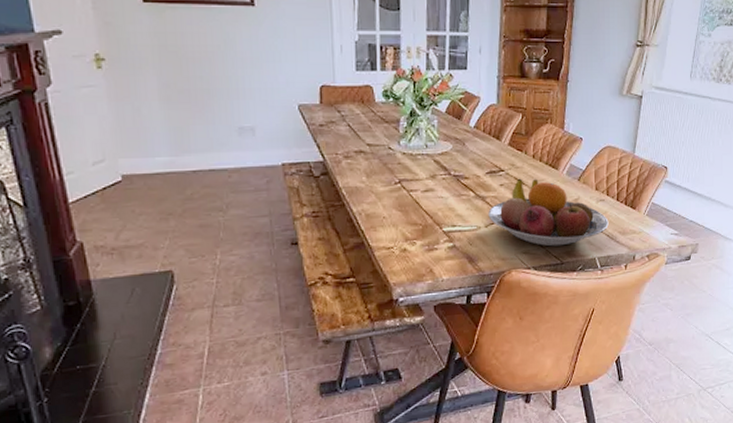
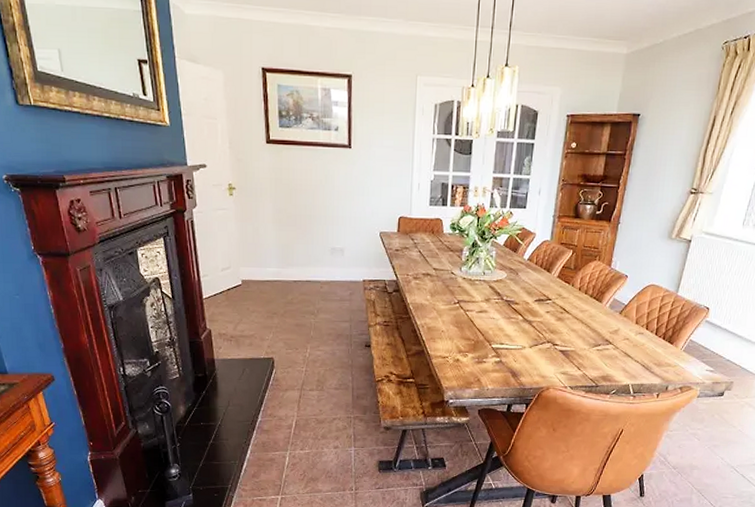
fruit bowl: present [488,178,609,247] -> none [533,307,645,371]

